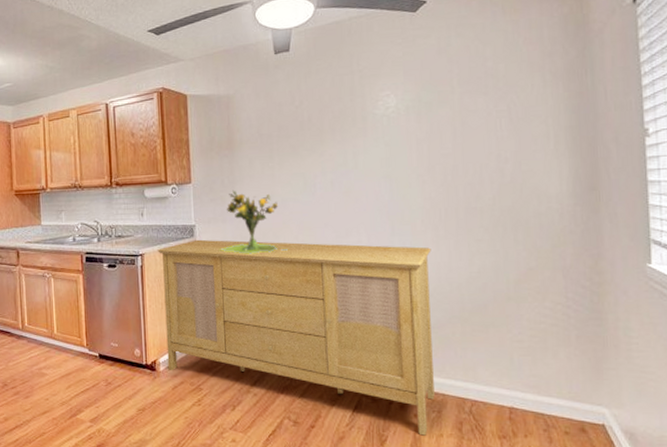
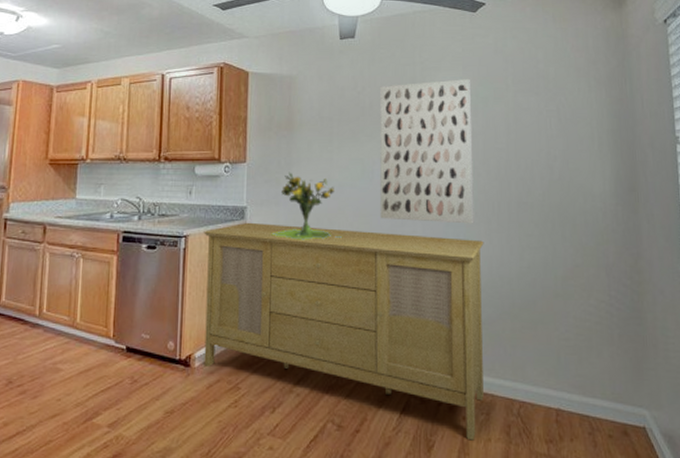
wall art: none [318,84,421,232] -> present [380,79,474,224]

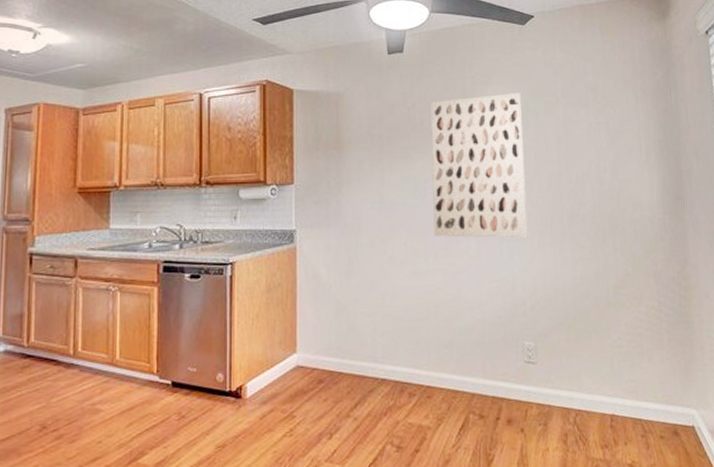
sideboard: present [204,222,484,441] -> none [251,245,541,452]
bouquet: present [270,172,343,240] -> none [321,192,397,262]

